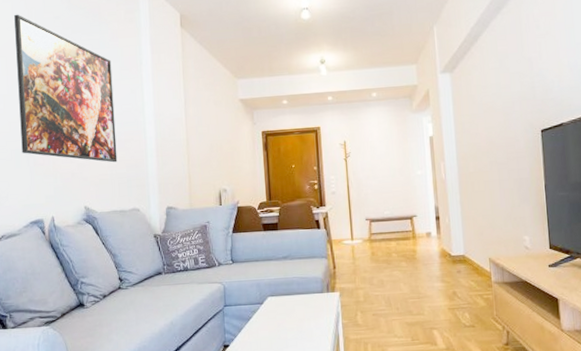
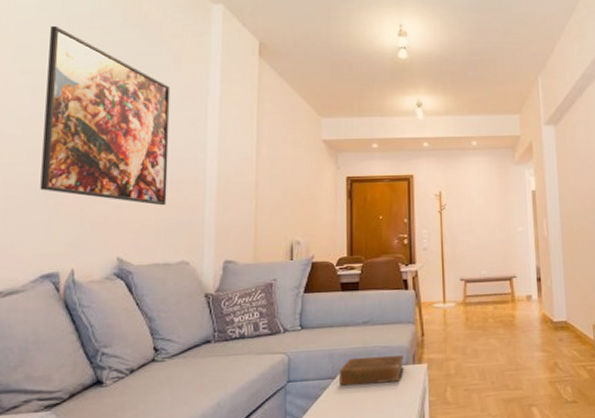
book: none [266,284,320,310] -> present [339,355,404,386]

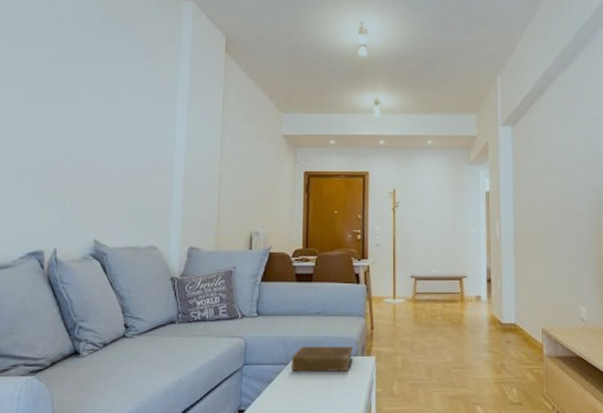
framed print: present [40,25,171,206] -> none [28,21,144,193]

